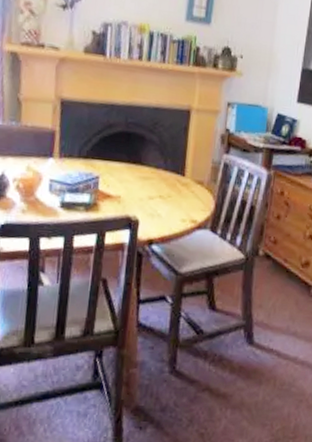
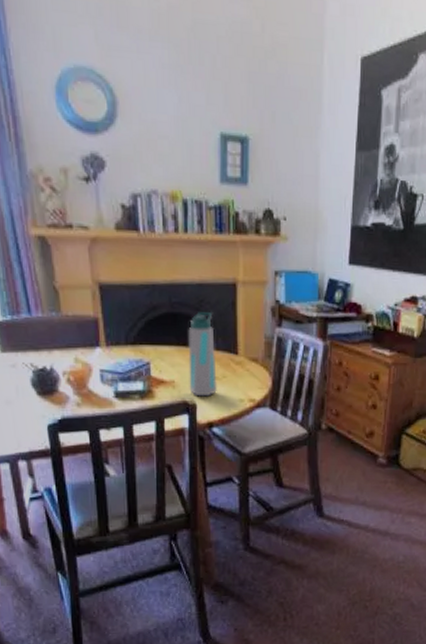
water bottle: none [134,133,164,214] -> present [188,312,218,397]

